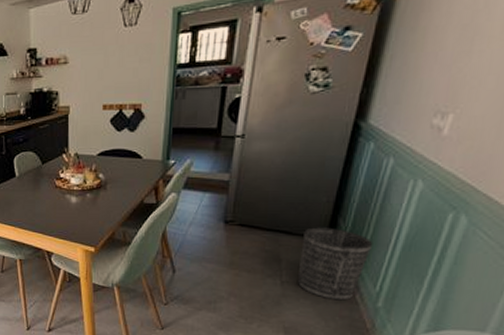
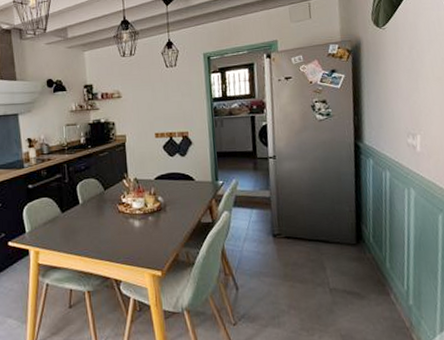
wastebasket: present [298,227,373,301] -> none [338,234,393,303]

